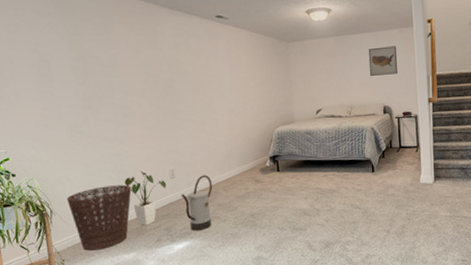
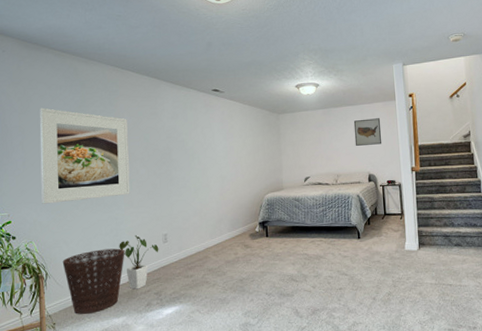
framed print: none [29,37,133,140] -> present [40,107,130,204]
watering can: present [181,175,213,232] -> none [172,239,204,296]

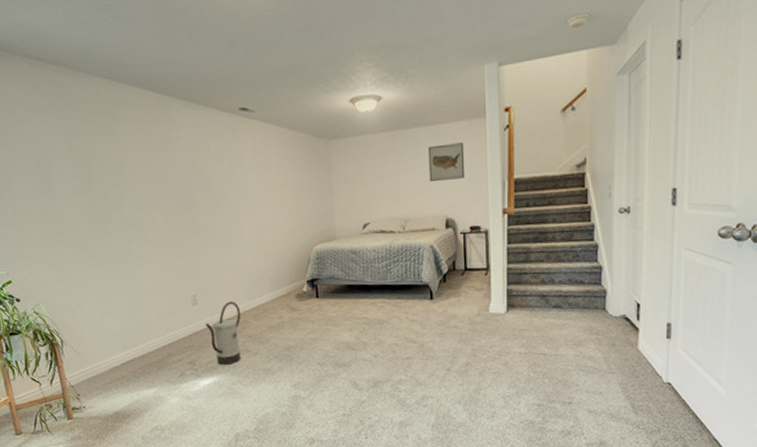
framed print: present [40,107,130,204] -> none [22,138,148,260]
basket: present [62,248,125,314] -> none [77,311,149,385]
house plant: present [119,234,159,290] -> none [140,295,189,358]
watering can: none [172,239,204,296] -> present [205,301,241,366]

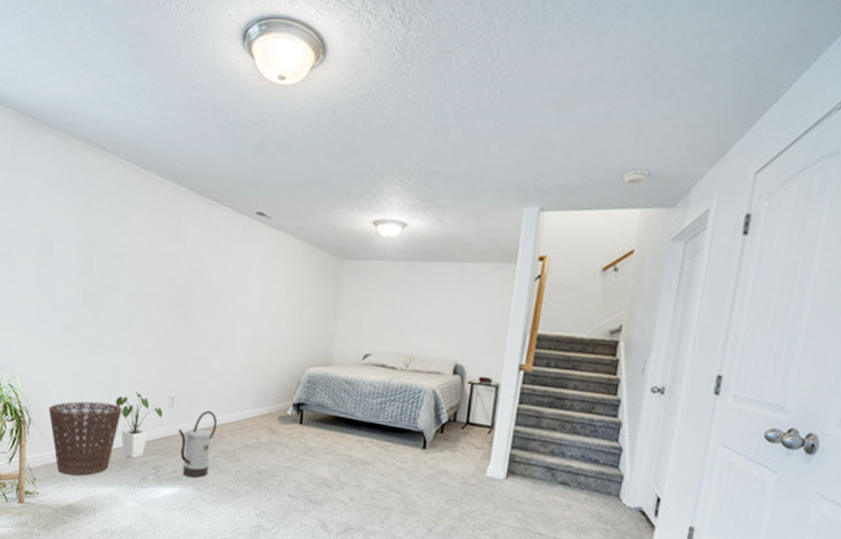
basket: none [77,311,149,385] -> present [48,401,122,476]
house plant: none [140,295,189,358] -> present [115,391,163,459]
wall art: present [427,142,466,181] -> none [443,284,488,324]

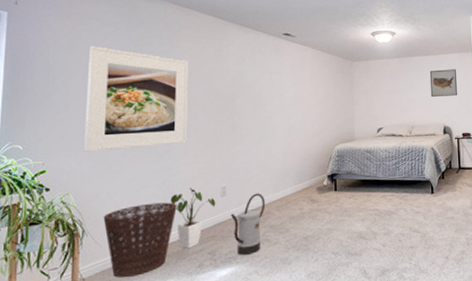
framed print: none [30,208,141,339] -> present [84,45,188,152]
wall art: none [443,284,488,324] -> present [429,69,458,97]

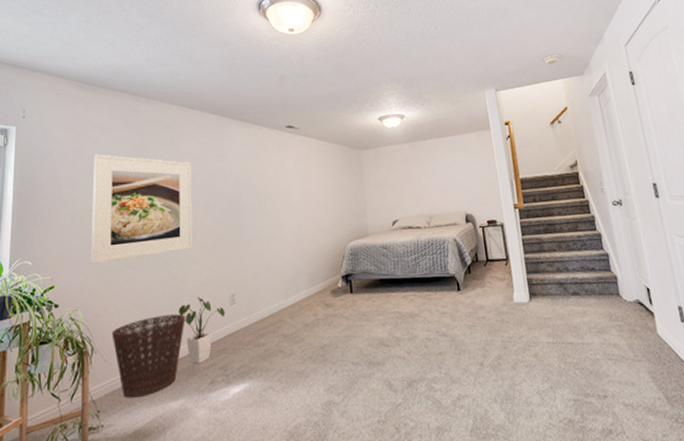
watering can: present [230,193,266,256] -> none [241,299,278,370]
wall art: present [429,69,458,97] -> none [445,150,479,182]

